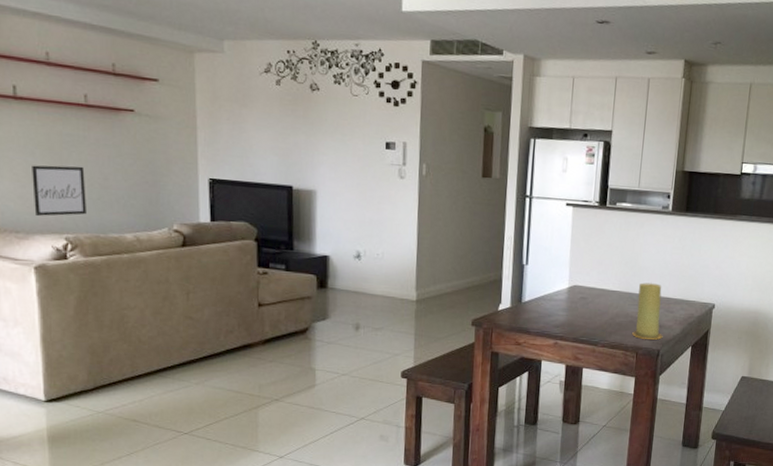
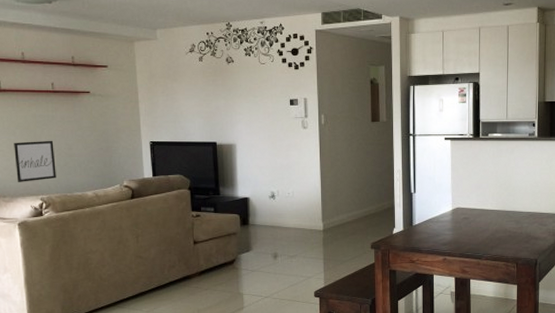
candle: present [632,282,663,340] -> none [511,201,539,250]

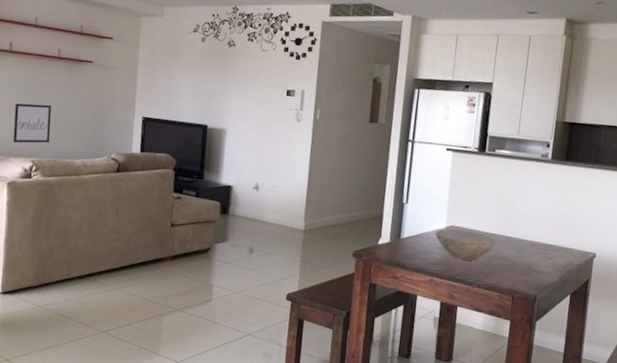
bowl: none [443,211,497,237] -> present [435,228,496,261]

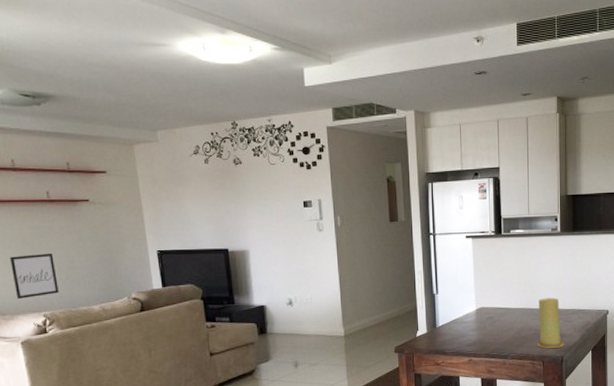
bowl: present [435,228,496,261] -> none [467,310,522,337]
candle: none [508,227,540,285] -> present [537,298,565,348]

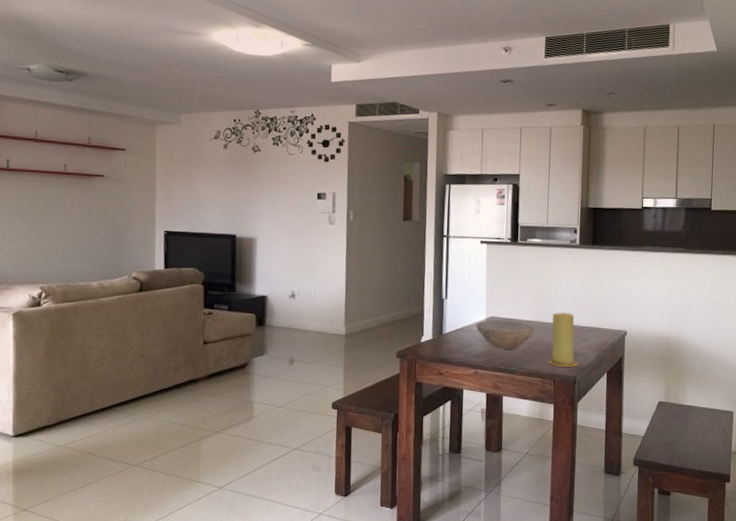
wall art: present [10,253,59,299] -> none [16,224,61,269]
bowl: none [467,310,522,337] -> present [476,320,534,350]

